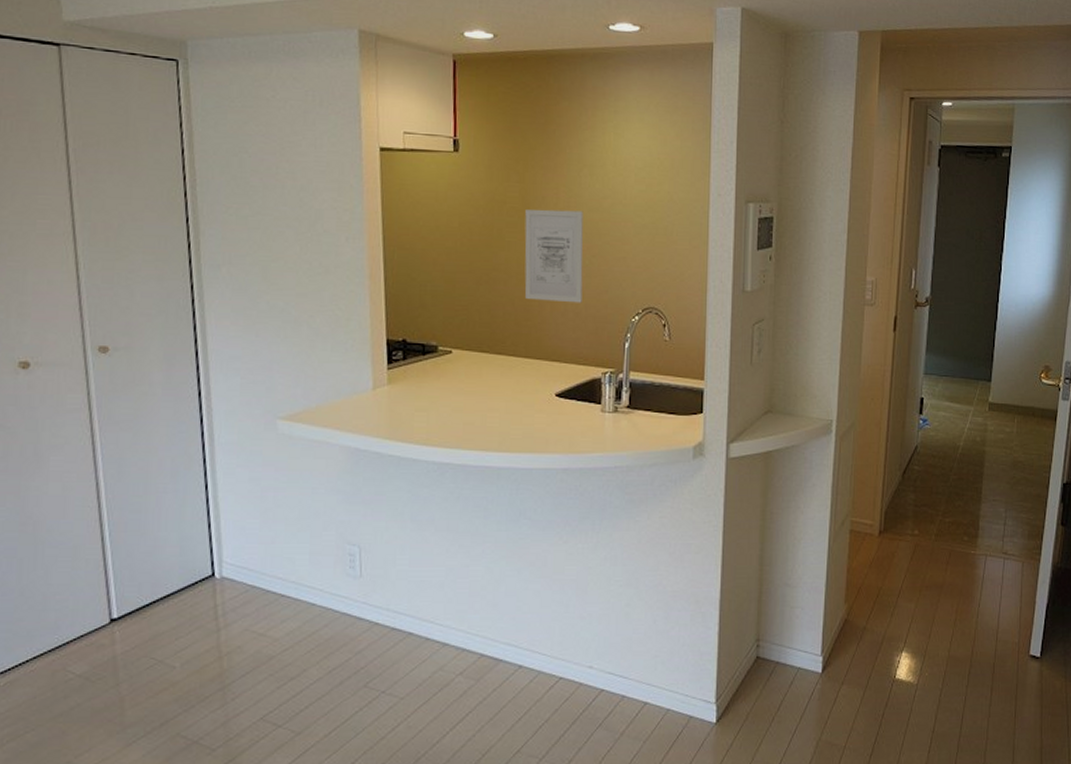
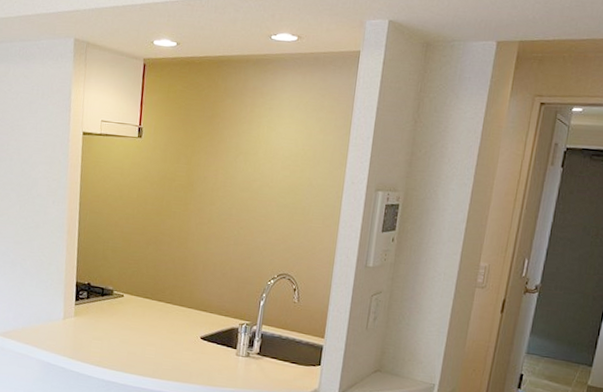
wall art: present [524,209,584,303] -> none [184,187,236,266]

